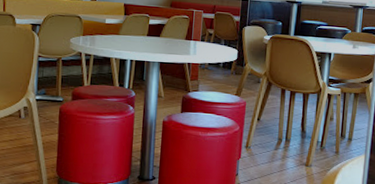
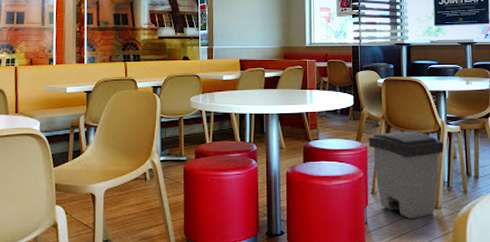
trash can: none [247,89,322,175] -> present [368,131,444,220]

